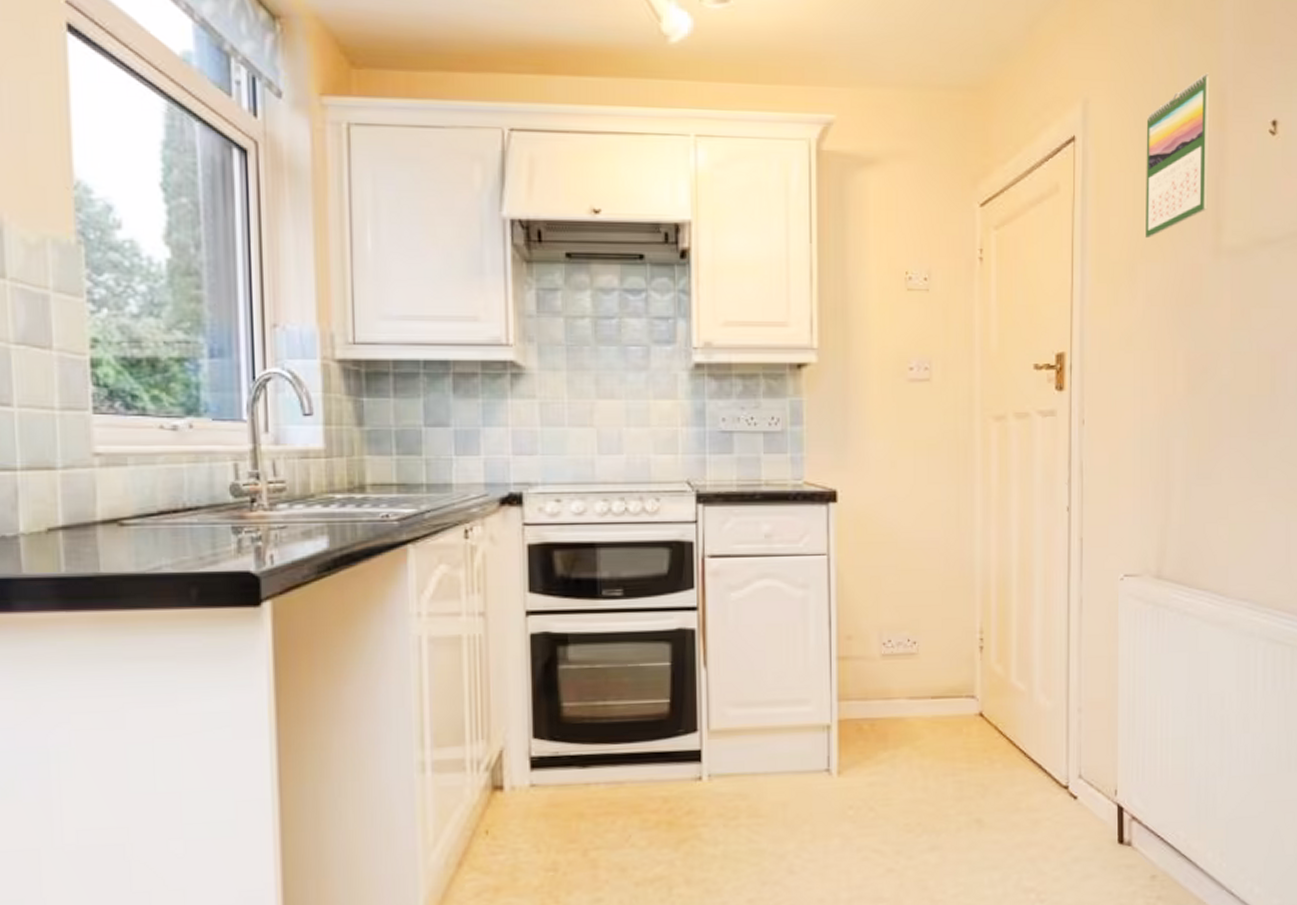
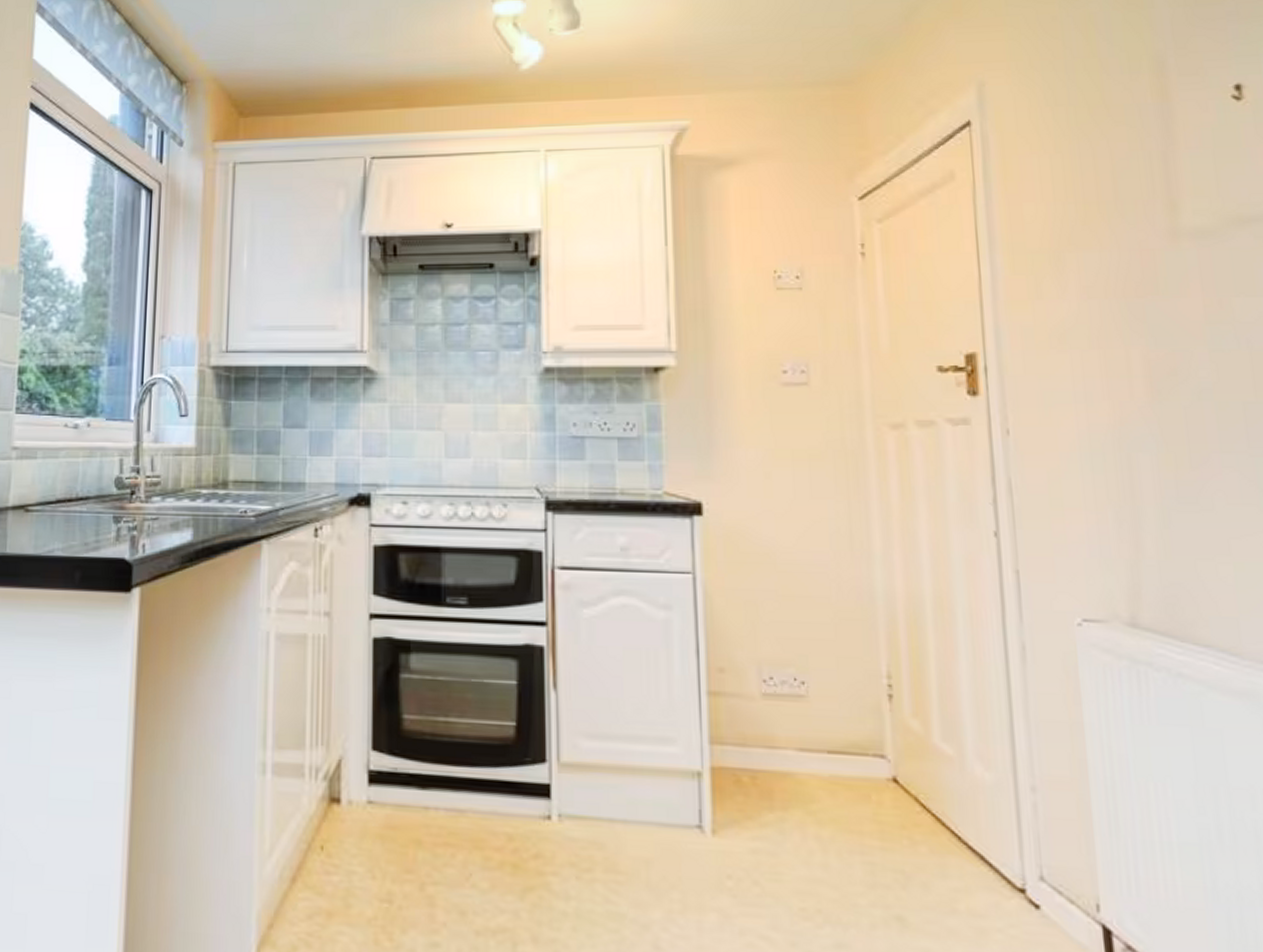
calendar: present [1146,73,1210,239] -> none [1061,41,1155,224]

